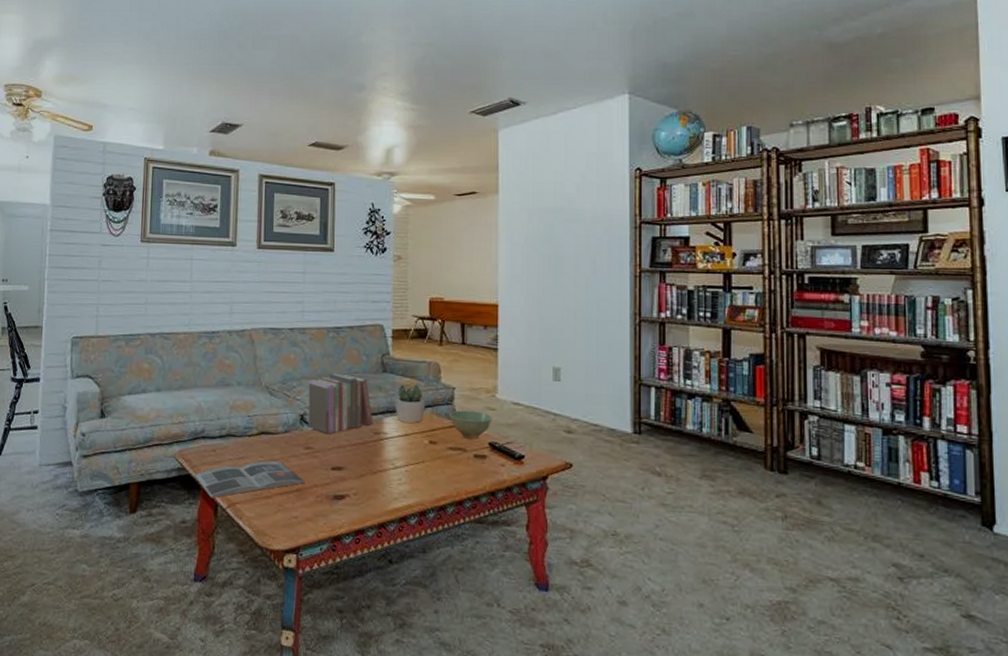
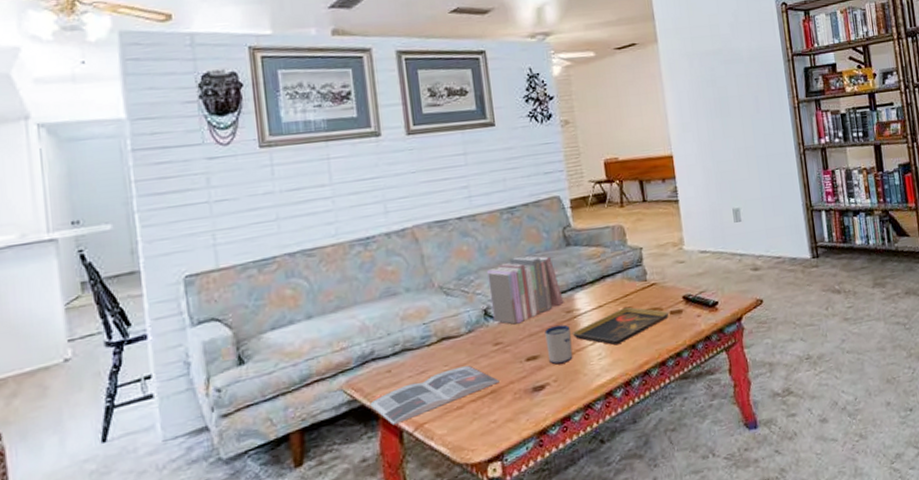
mug: none [351,443,375,480] -> present [545,324,573,365]
decorative tray: none [376,441,473,475] -> present [572,306,670,346]
succulent plant: present [395,385,425,424] -> none [583,253,615,295]
bowl: present [449,410,493,439] -> none [639,267,683,298]

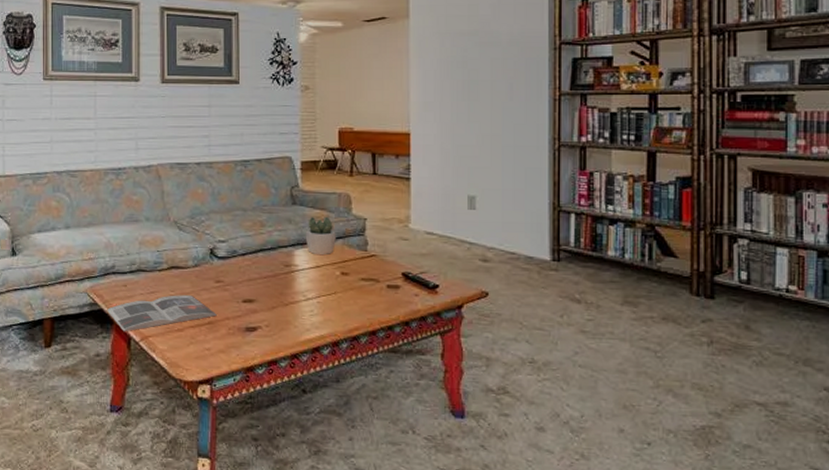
books: present [487,255,564,326] -> none [217,206,284,269]
mug: present [545,324,573,365] -> none [262,276,286,312]
decorative tray: present [572,306,670,346] -> none [288,272,386,306]
succulent plant: none [583,253,615,295] -> present [305,217,336,256]

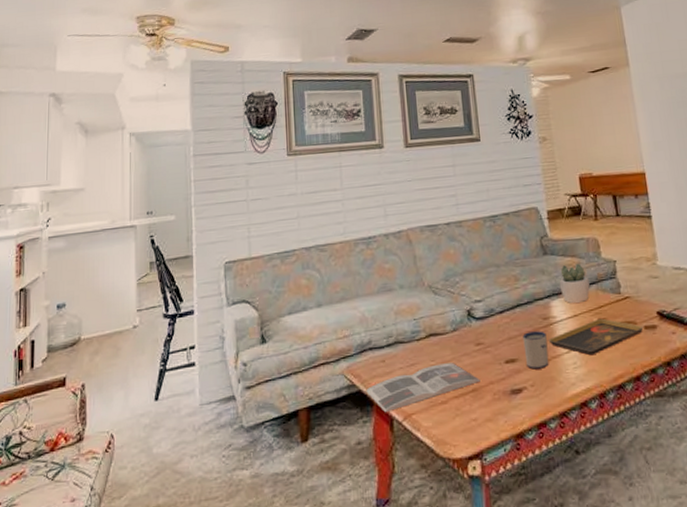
mug: none [262,276,286,312] -> present [522,331,549,370]
decorative tray: none [288,272,386,306] -> present [548,318,644,356]

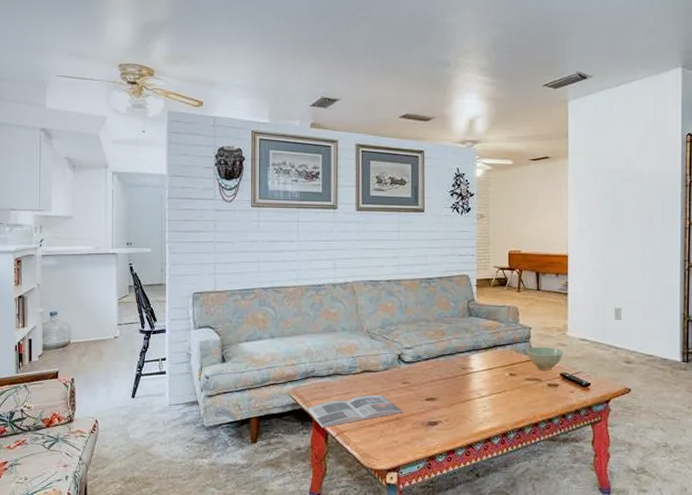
mug: present [522,331,549,370] -> none [443,378,463,408]
decorative tray: present [548,318,644,356] -> none [464,373,547,402]
succulent plant: present [559,264,590,304] -> none [479,327,505,360]
bowl: none [613,281,657,311] -> present [526,347,563,371]

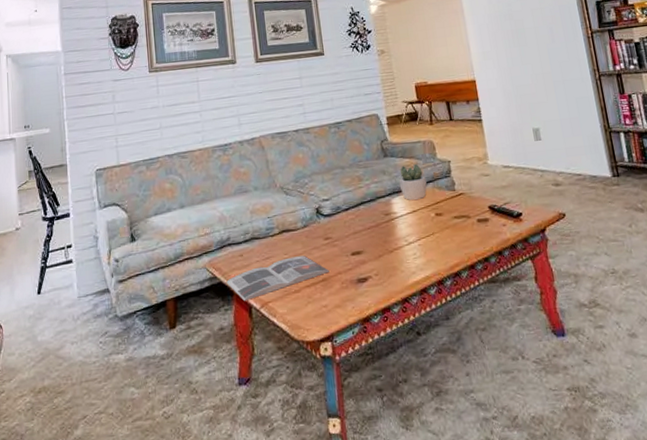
succulent plant: none [479,327,505,360] -> present [399,164,427,201]
bowl: present [526,347,563,371] -> none [448,179,488,206]

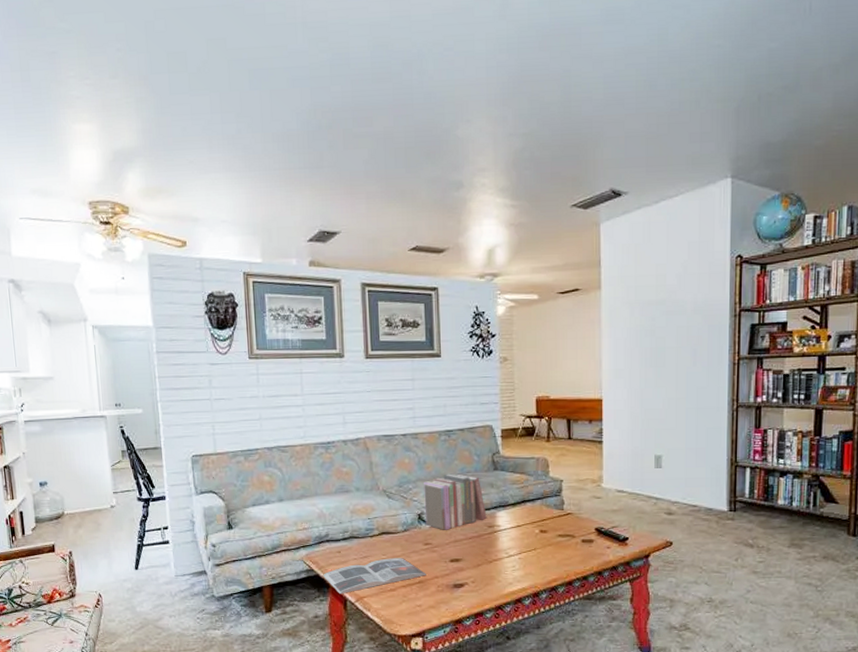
books: none [318,163,383,224] -> present [424,473,487,531]
succulent plant: present [399,164,427,201] -> none [506,481,535,516]

